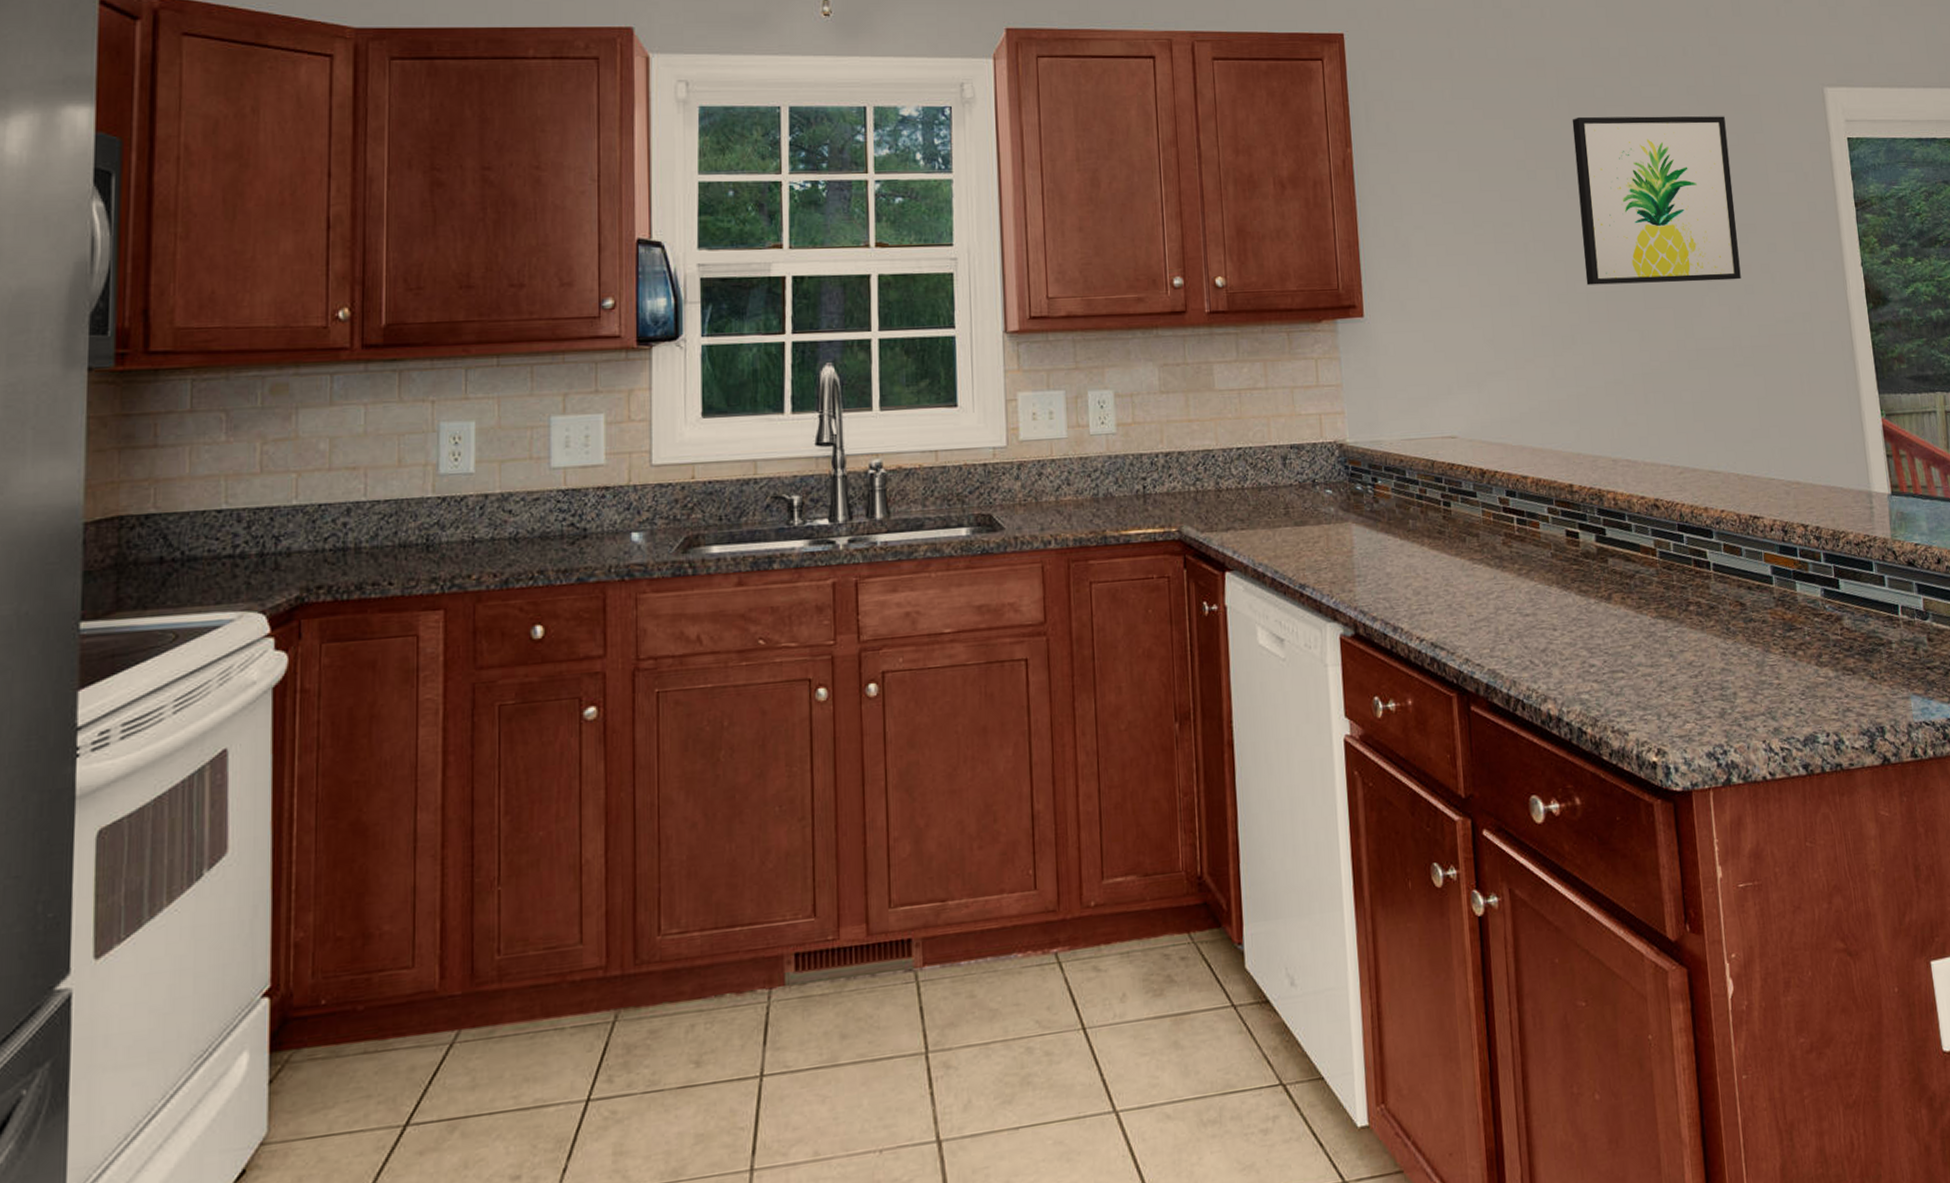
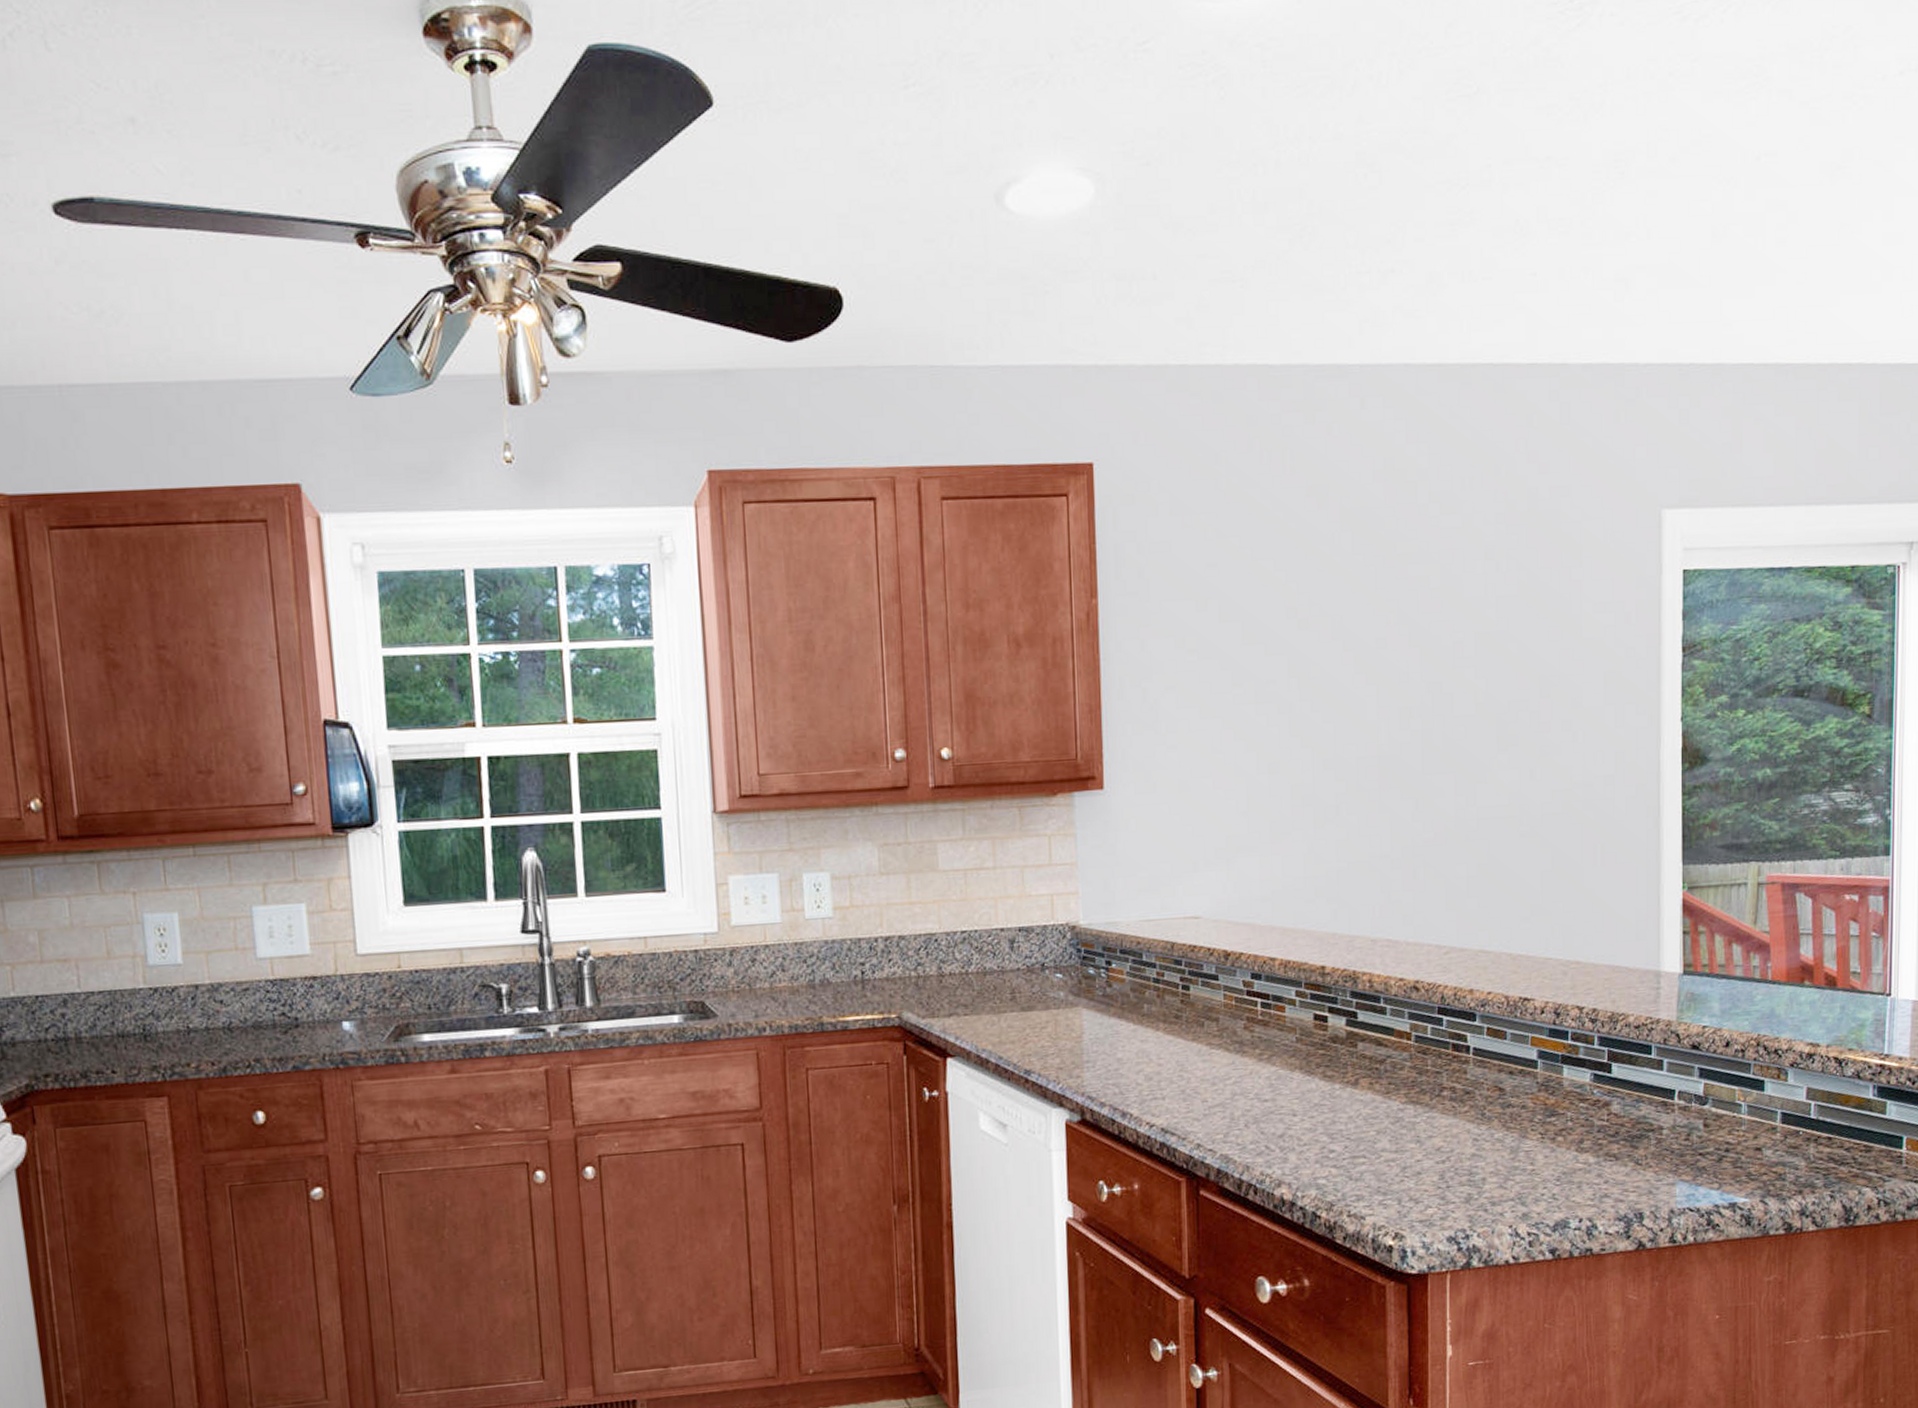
wall art: present [1572,116,1741,285] -> none [1355,548,1538,749]

